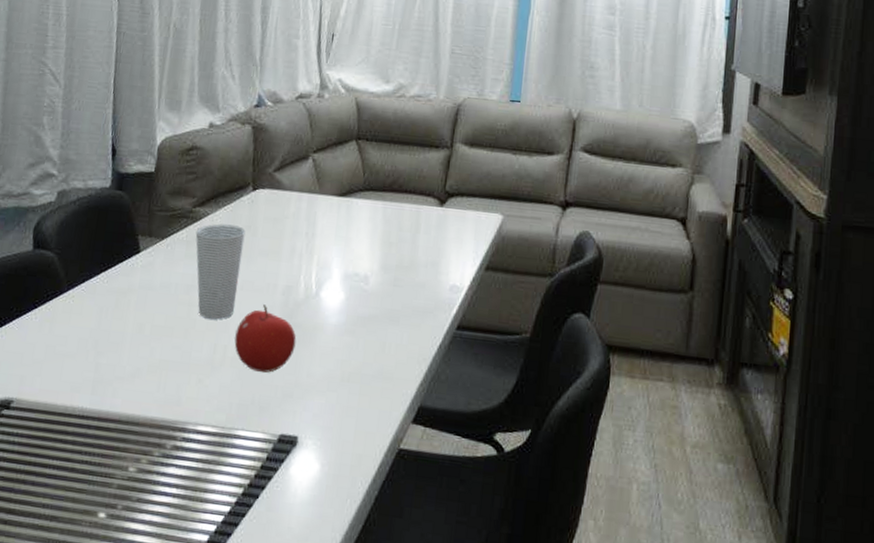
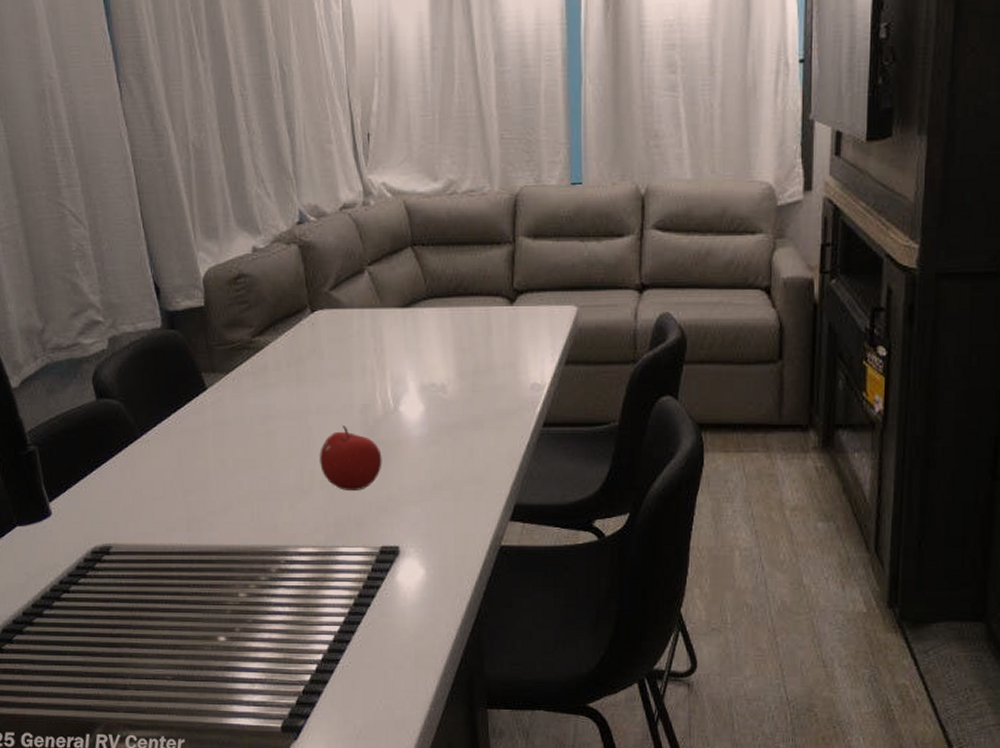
cup: present [195,223,246,320] -> none [260,350,315,446]

